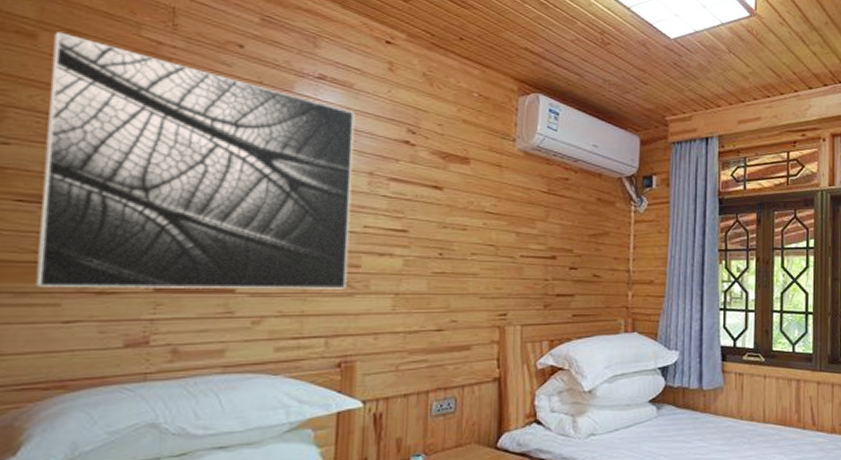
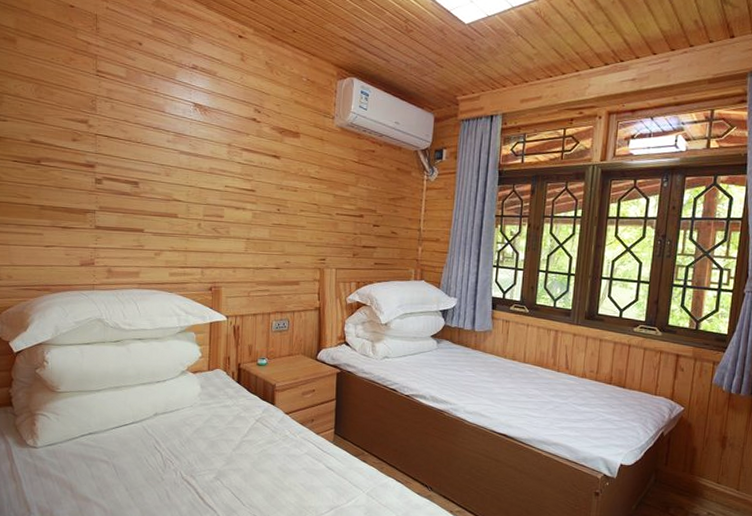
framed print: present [35,32,355,289] -> none [26,37,218,233]

